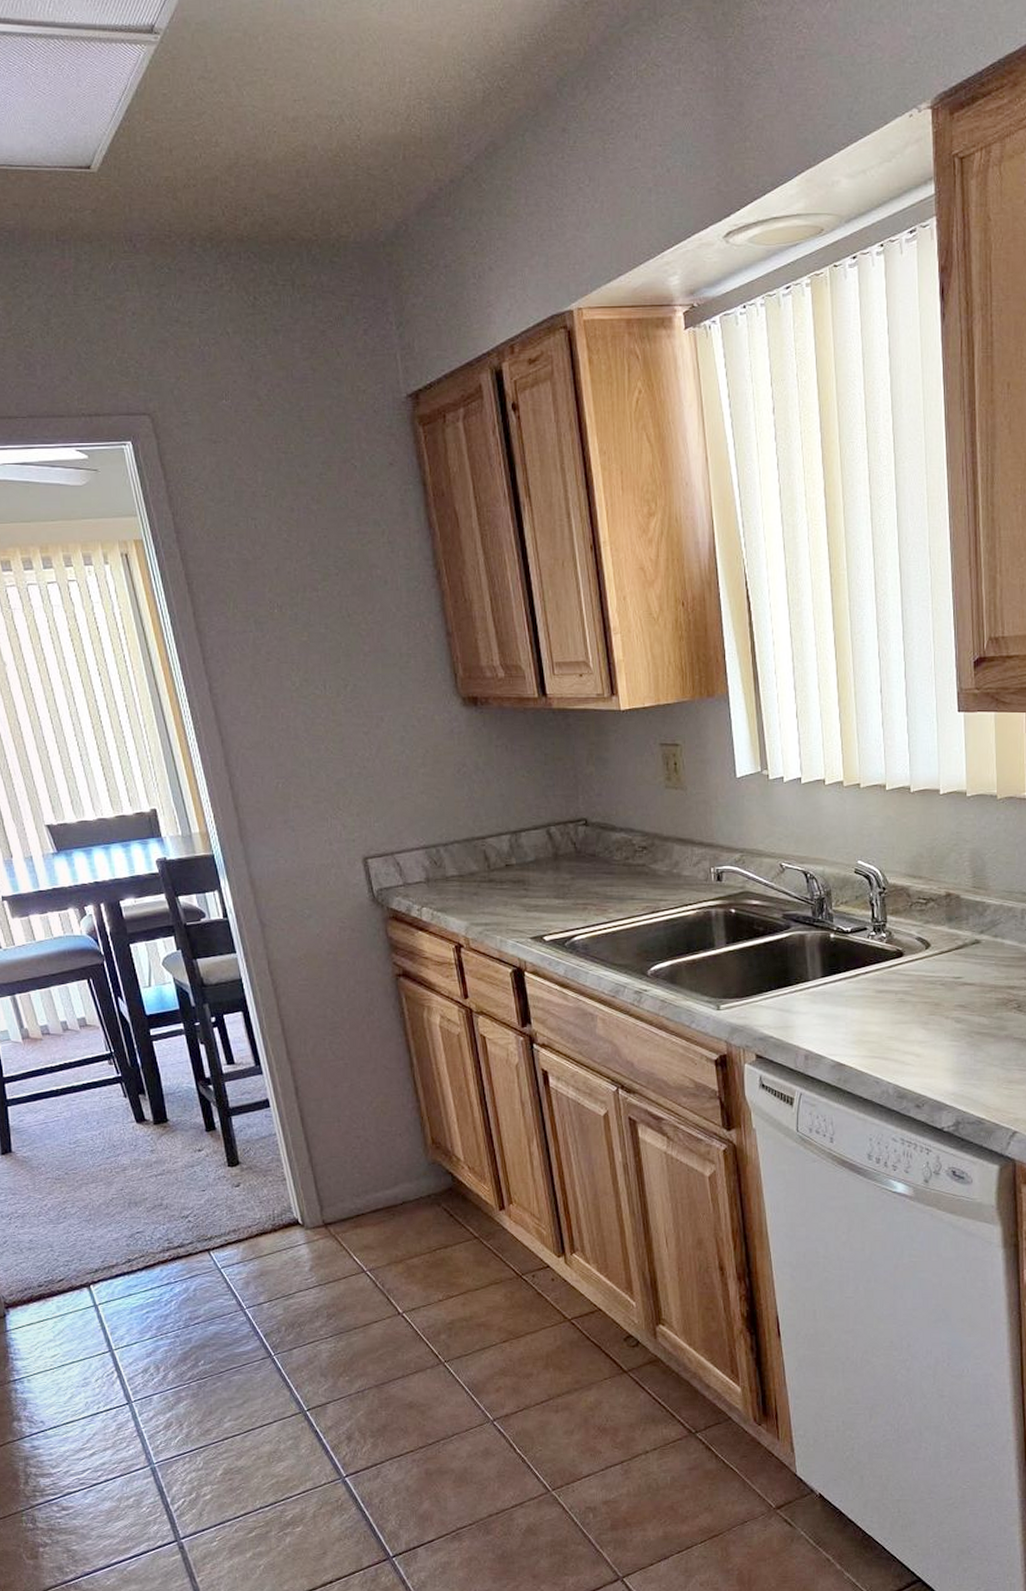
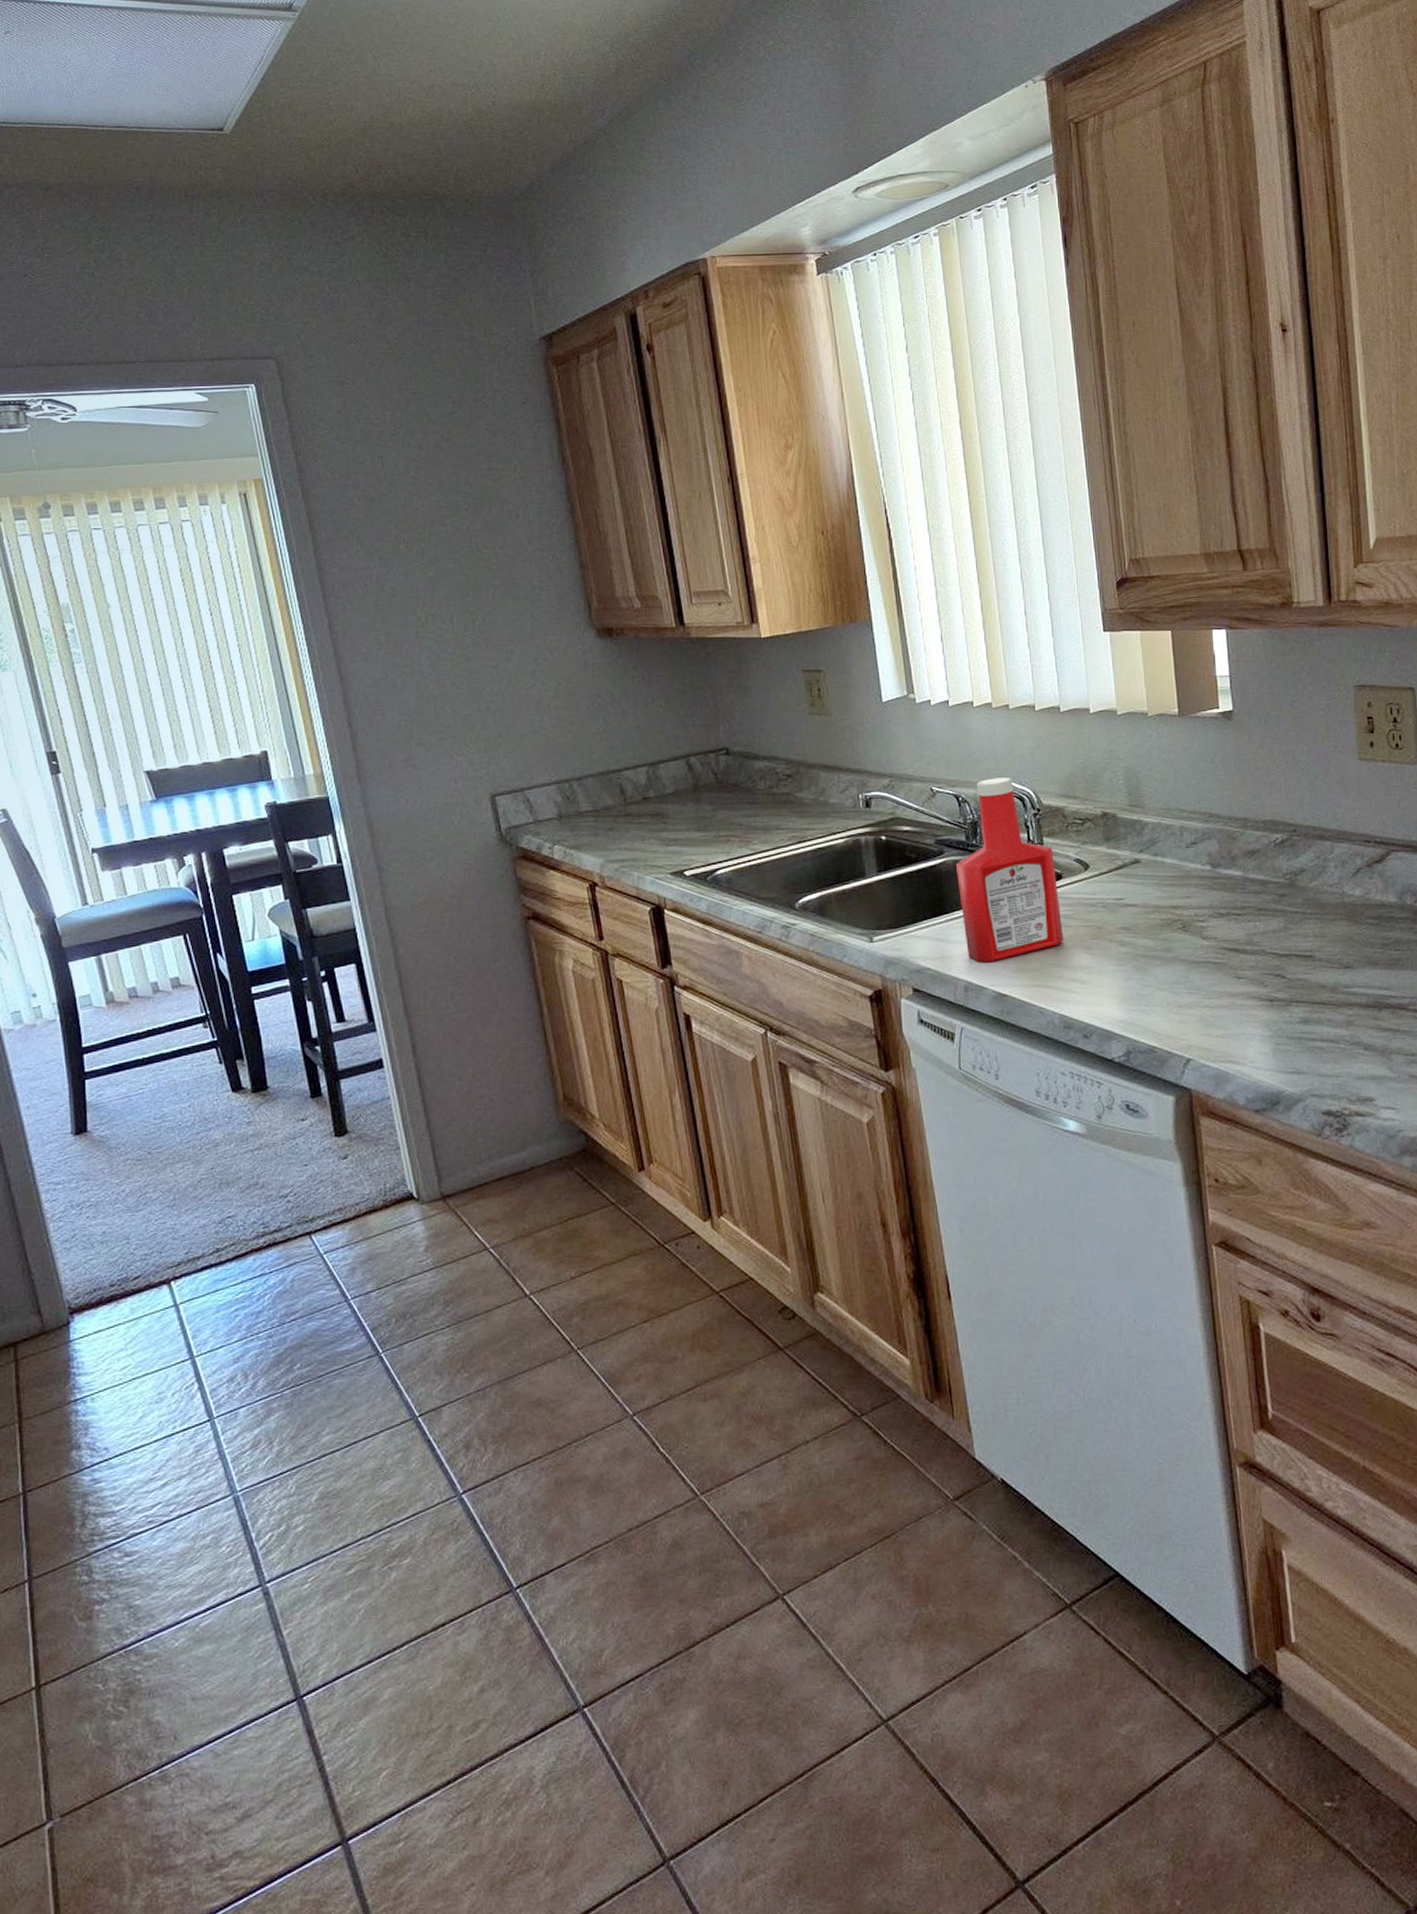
ketchup bottle: none [801,856,902,1032] -> present [955,777,1064,962]

